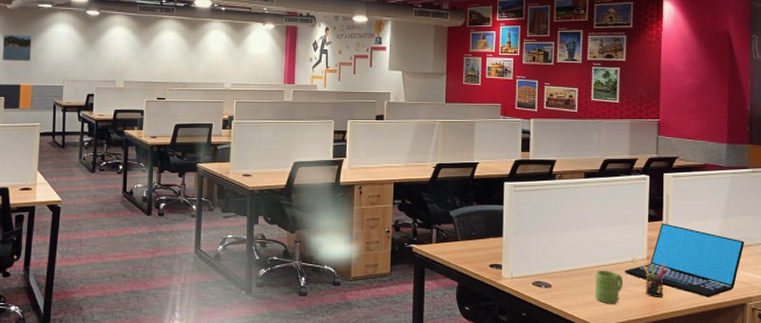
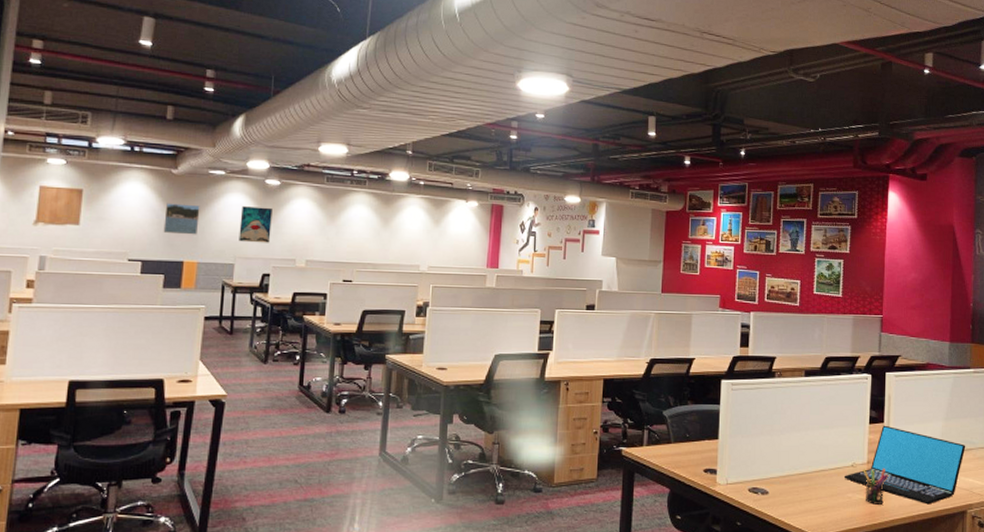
wall art: none [66,35,94,67] -> present [239,206,272,243]
mug: present [595,270,623,304] -> none [813,475,842,512]

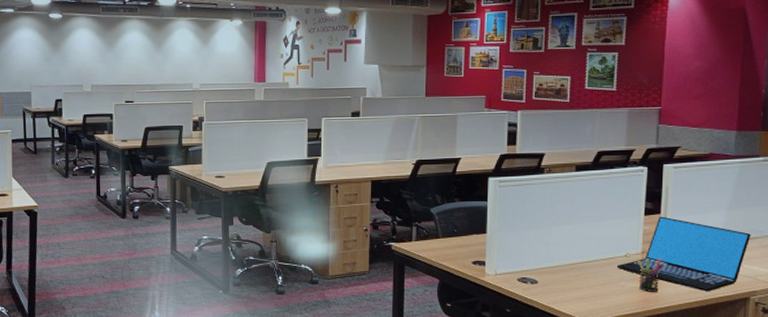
wall art: present [239,206,272,243] -> none [31,39,59,72]

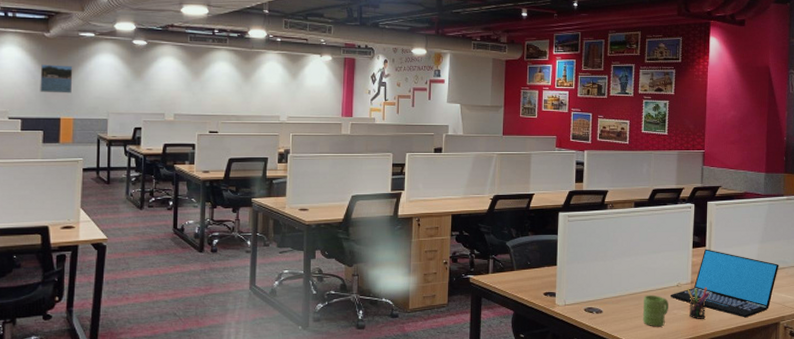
mug: none [584,265,615,299] -> present [642,295,668,327]

